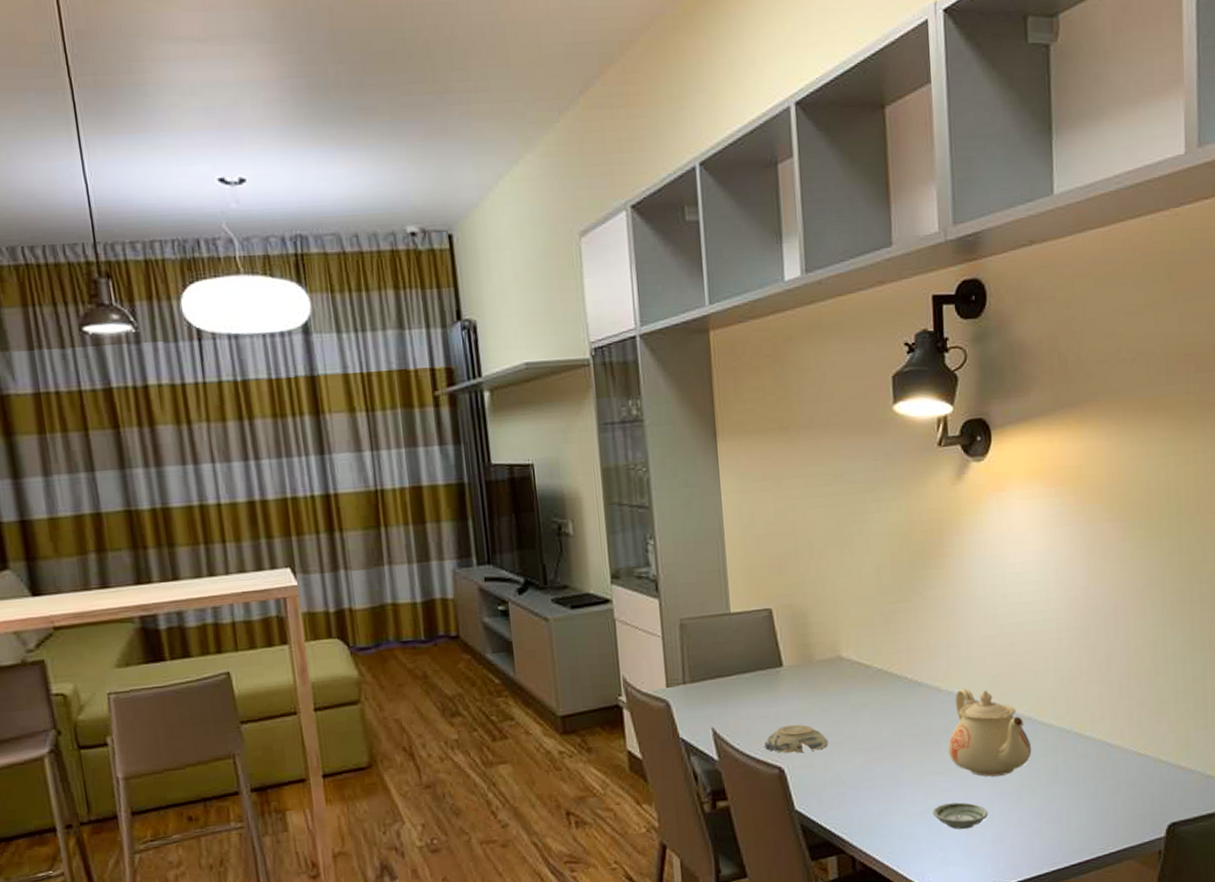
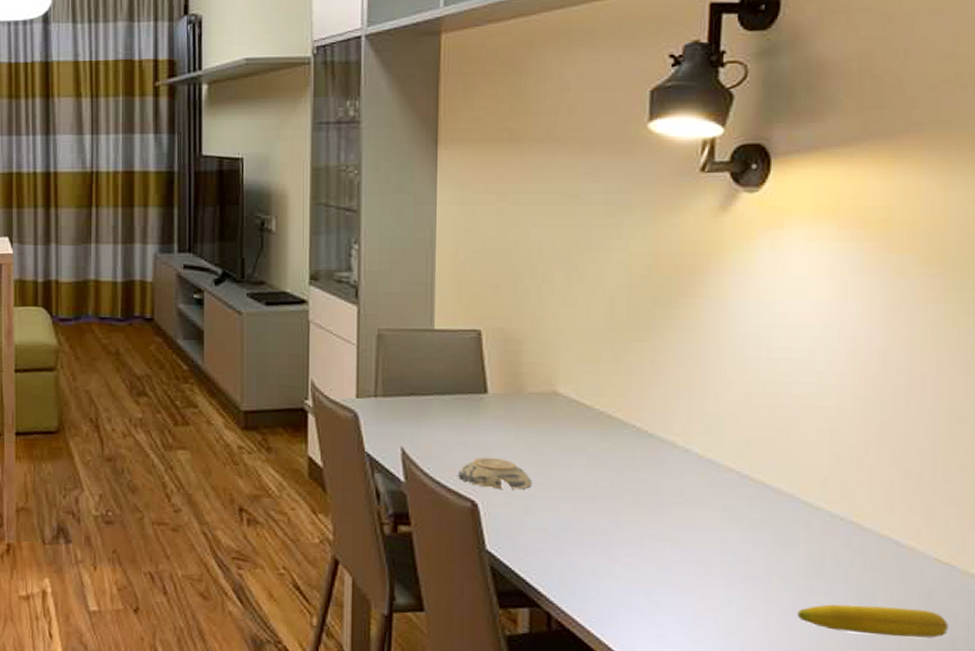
saucer: present [932,802,989,830] -> none [652,575,724,609]
teapot: present [948,688,1032,777] -> none [679,448,790,556]
fruit: none [1043,795,1149,826] -> present [796,604,948,638]

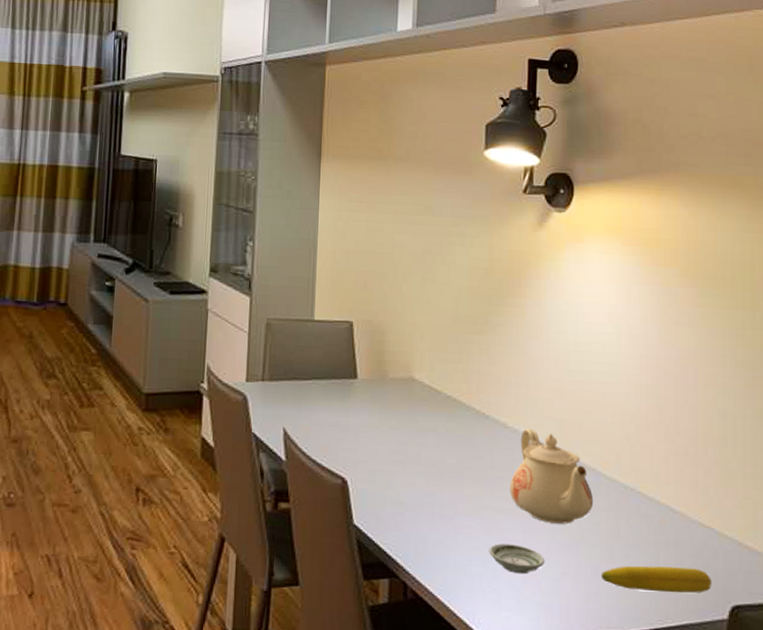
decorative bowl: present [458,457,533,490] -> none [331,437,393,467]
saucer: none [652,575,724,609] -> present [489,543,545,575]
teapot: none [679,448,790,556] -> present [509,428,594,524]

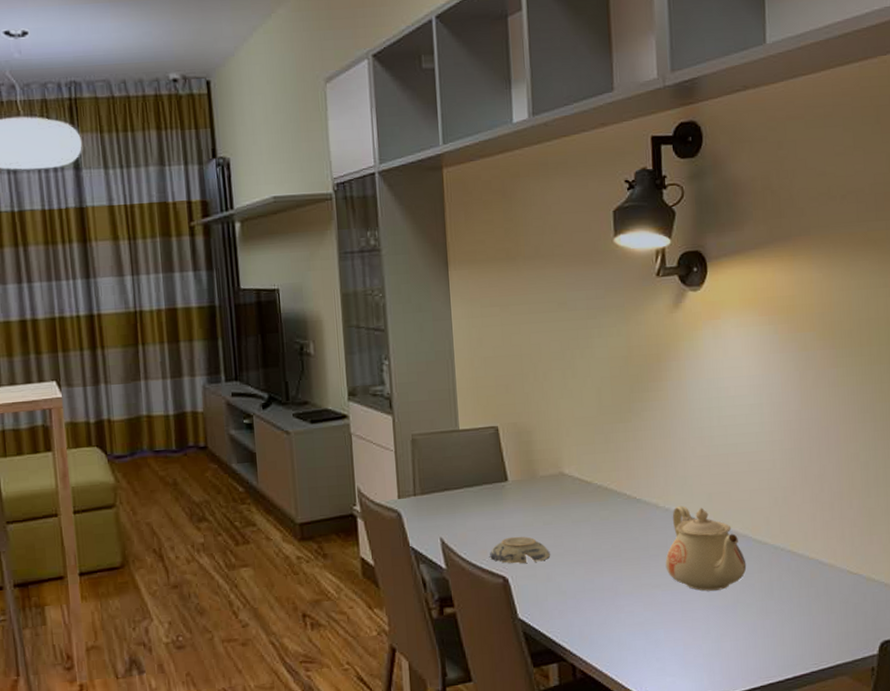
decorative bowl: none [331,437,393,467] -> present [490,536,551,564]
saucer: present [489,543,545,575] -> none [650,615,705,642]
fruit: present [600,565,711,594] -> none [757,613,861,641]

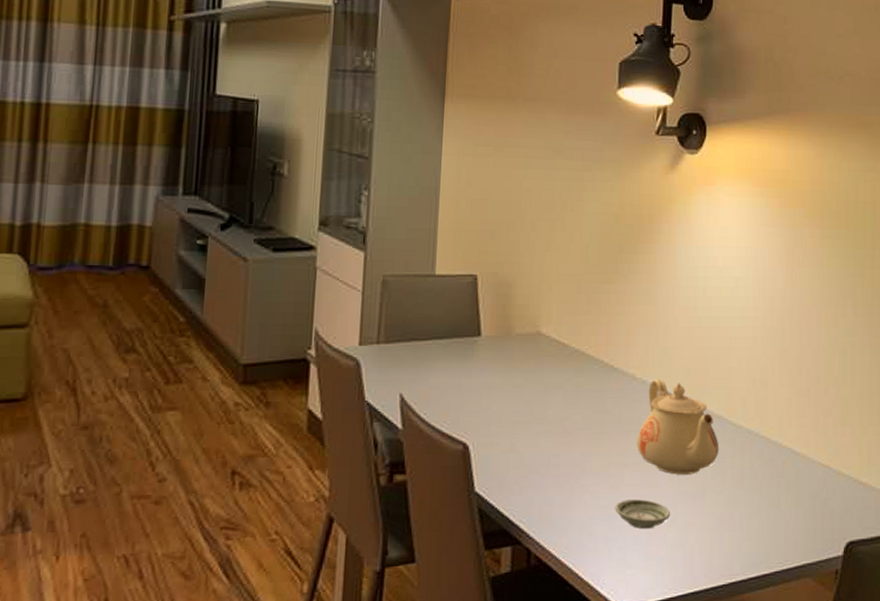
decorative bowl: present [490,536,551,564] -> none [452,398,518,429]
saucer: none [650,615,705,642] -> present [615,499,671,530]

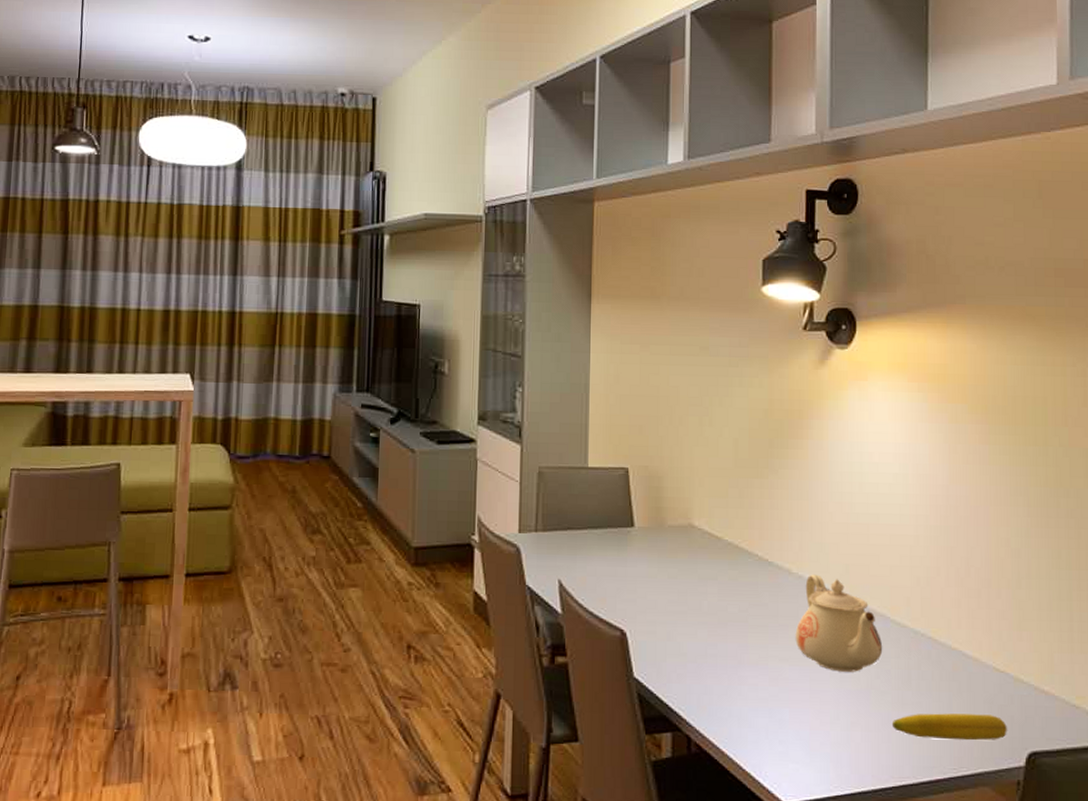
saucer: present [615,499,671,530] -> none [775,694,834,725]
fruit: none [724,508,829,535] -> present [891,713,1007,741]

